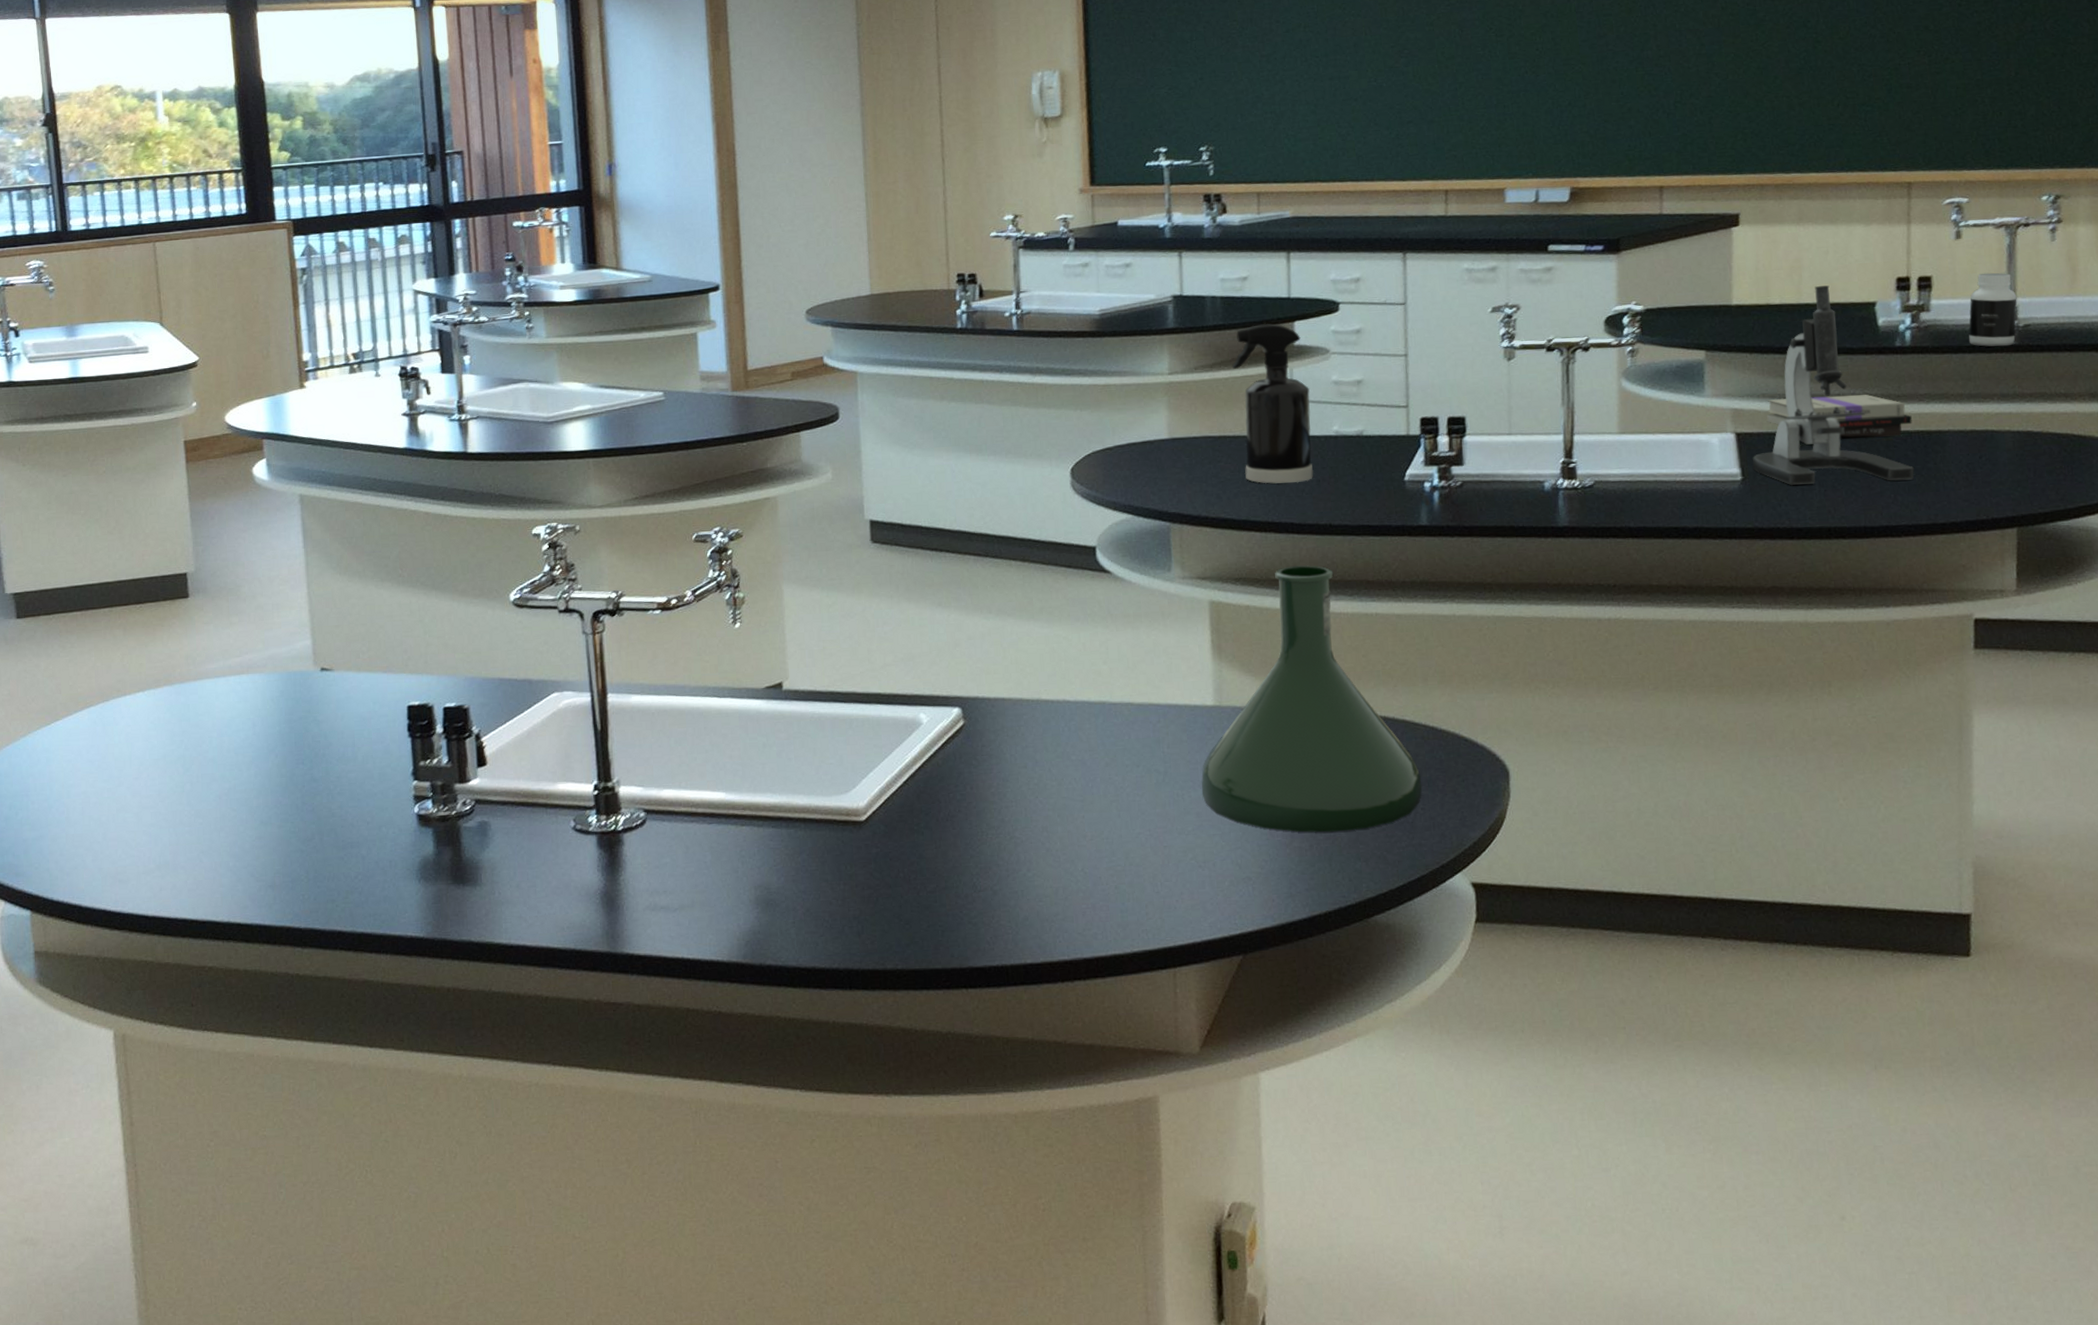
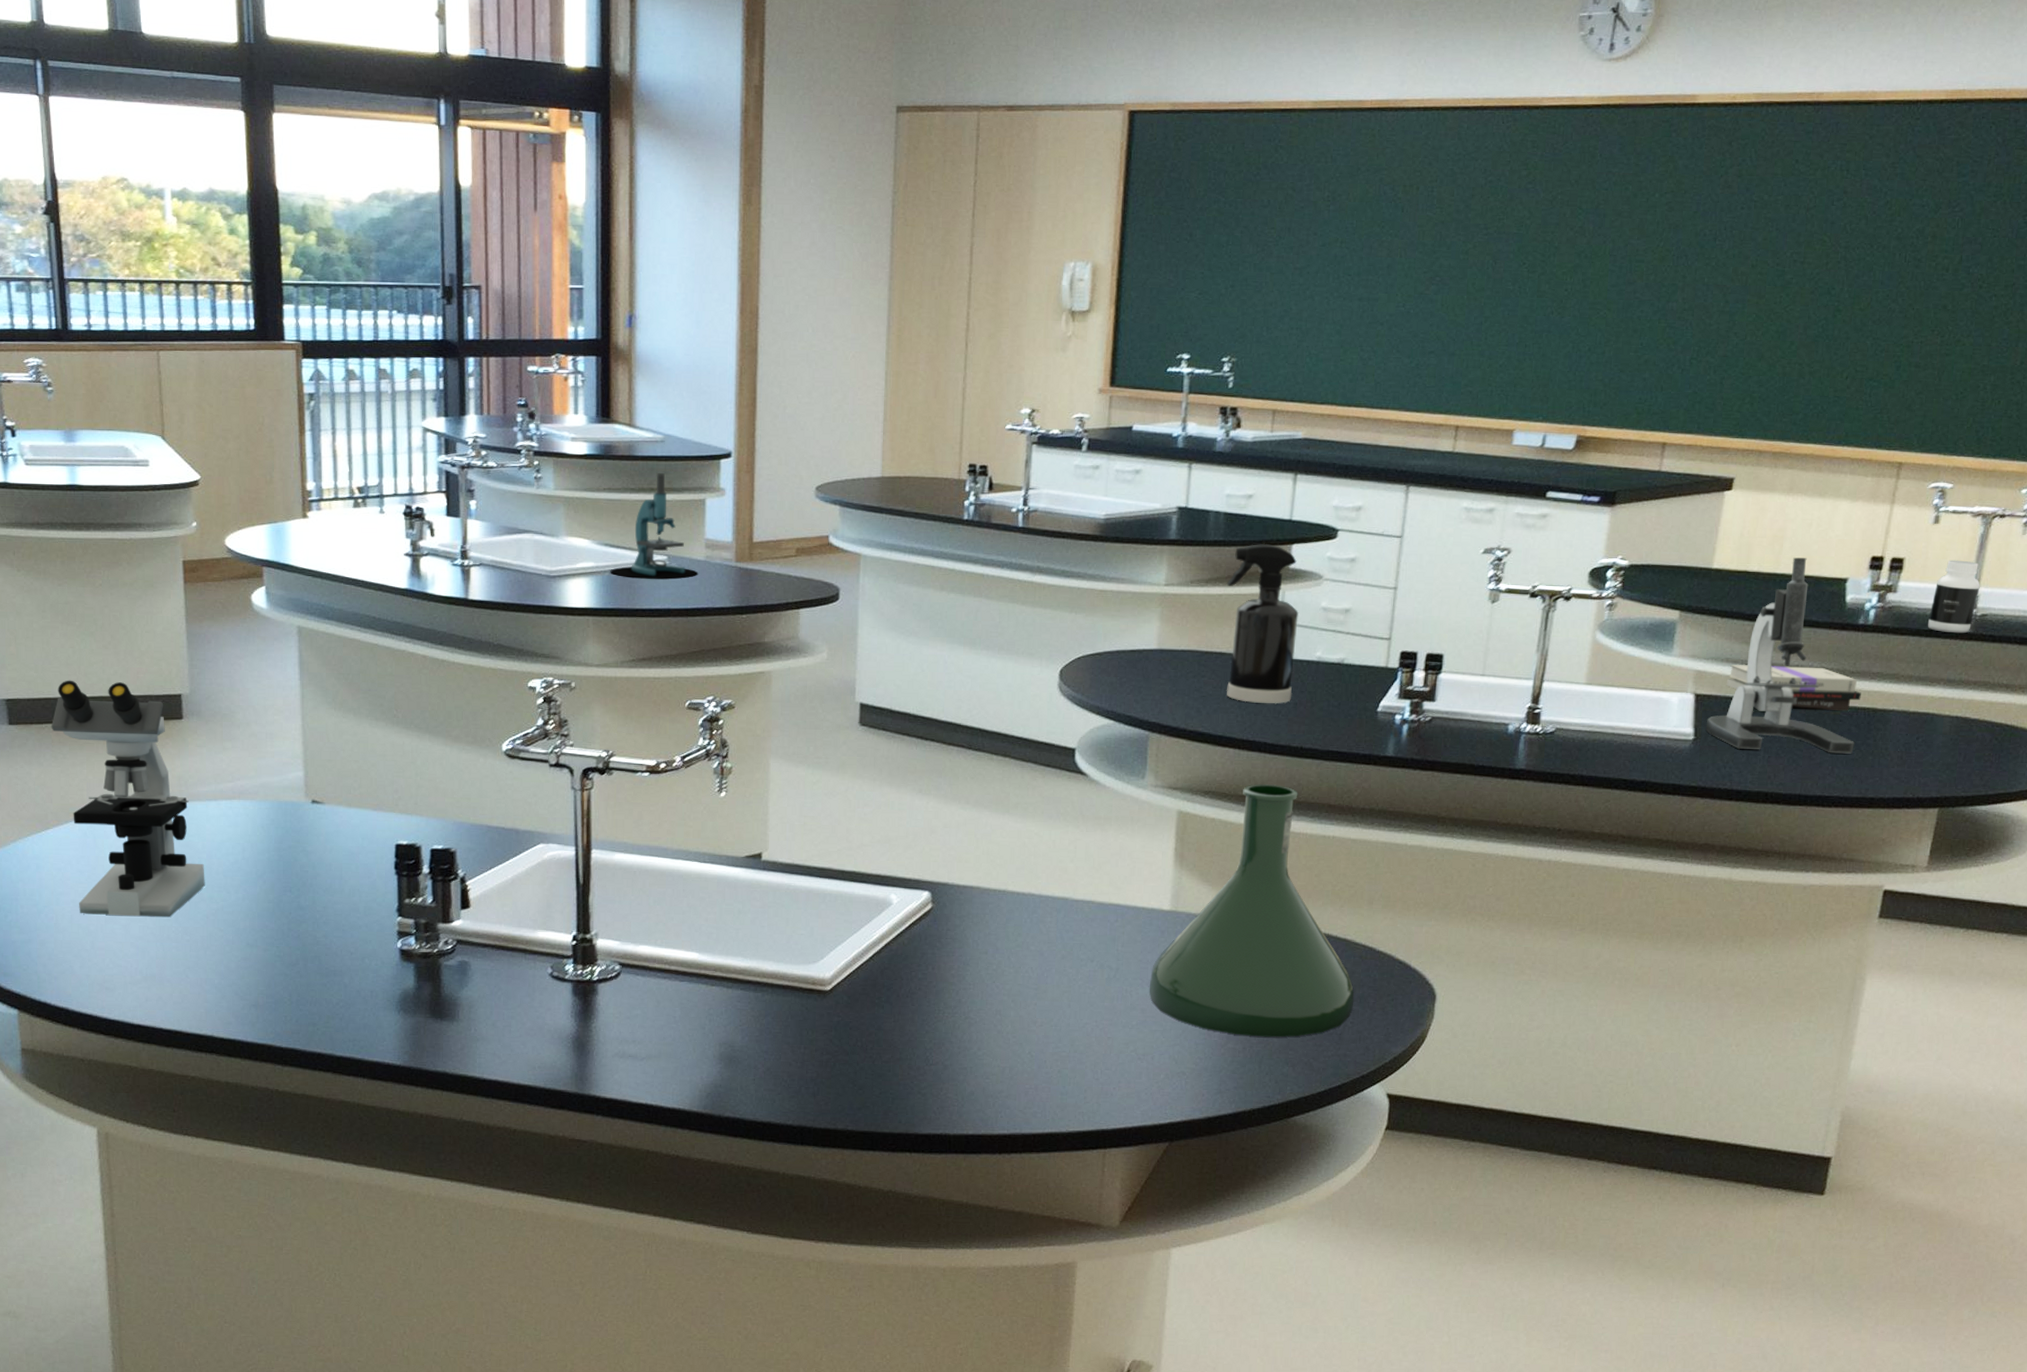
microscope: none [59,566,217,805] -> present [51,680,205,917]
microscope: none [607,312,695,416] -> present [610,473,697,579]

